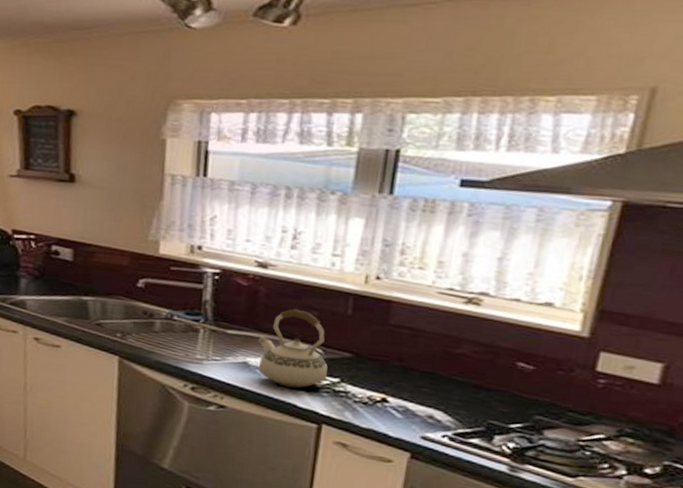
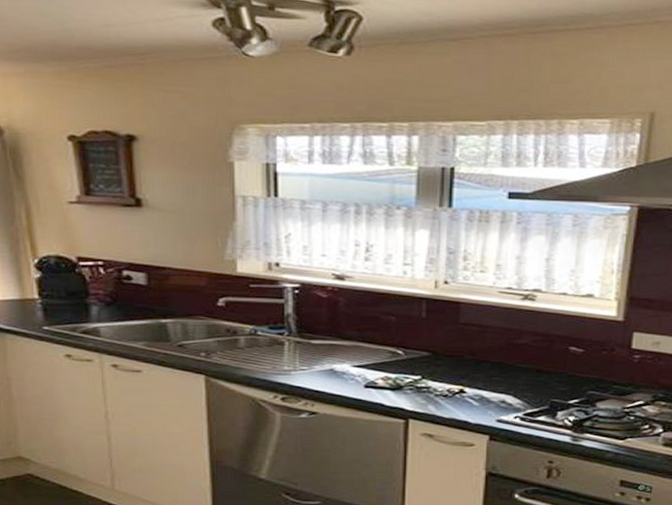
teakettle: present [258,309,328,389] -> none [342,316,409,389]

